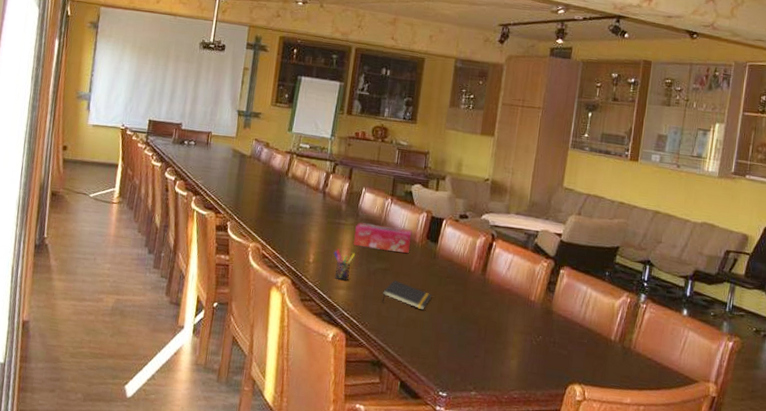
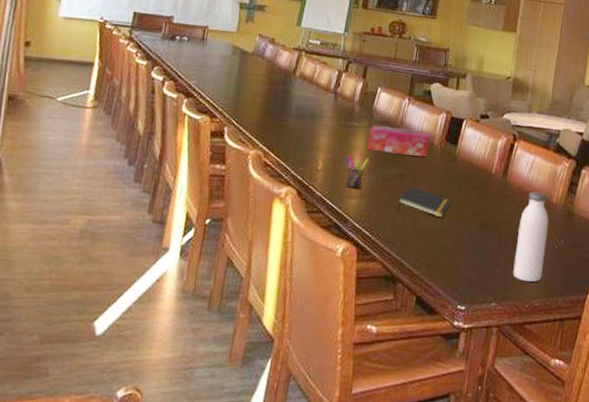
water bottle: none [492,289,527,375] -> present [513,191,549,282]

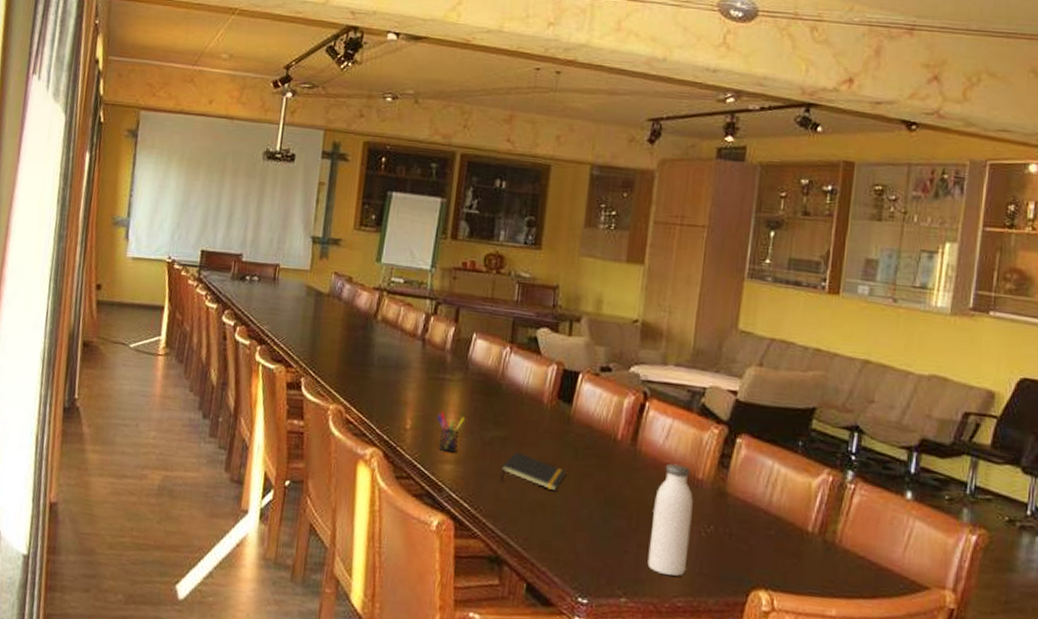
tissue box: present [367,124,431,158] -> none [463,377,539,418]

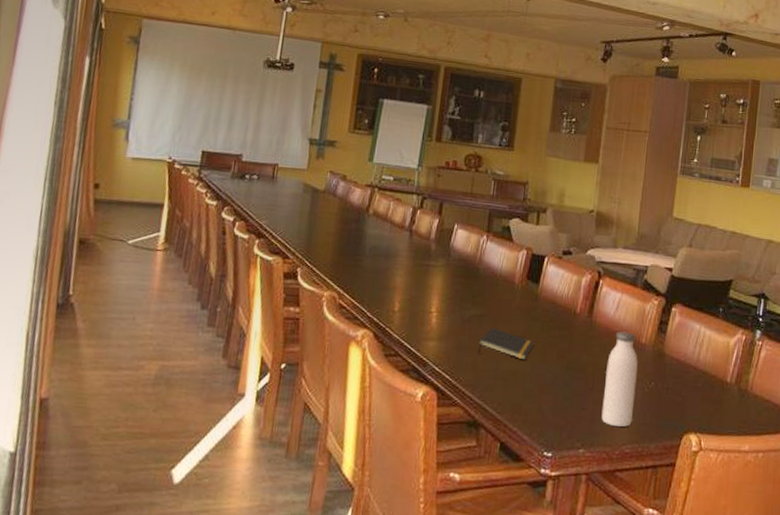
pen holder: present [437,411,466,453] -> none [422,294,448,331]

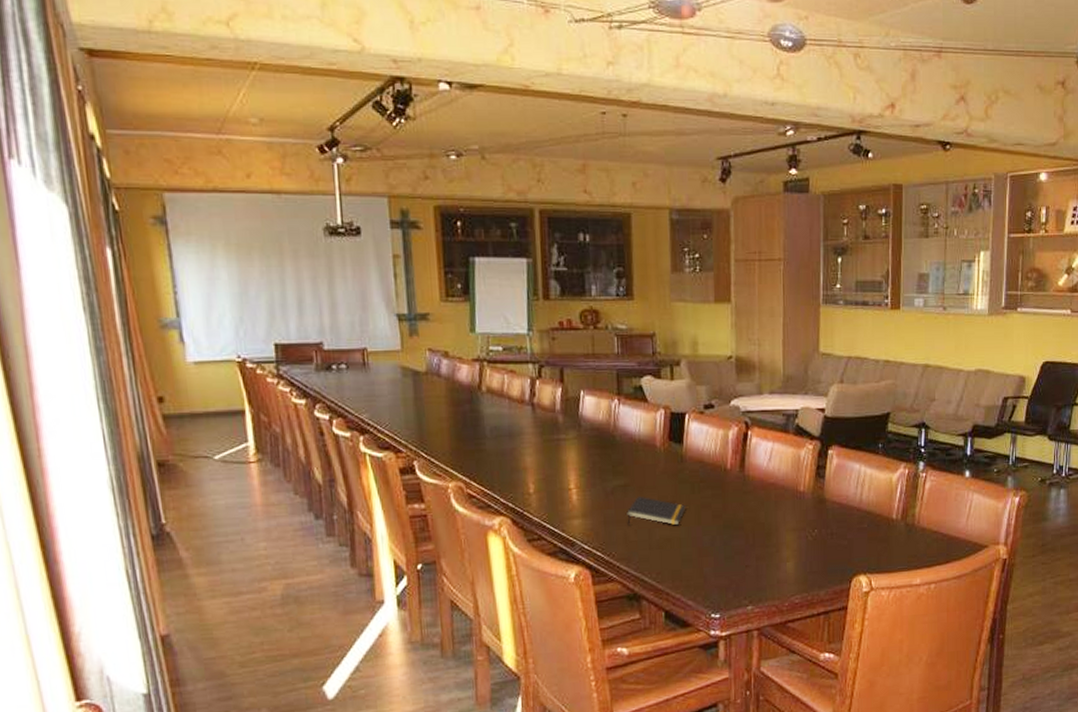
water bottle: present [601,331,638,427] -> none [766,482,799,579]

